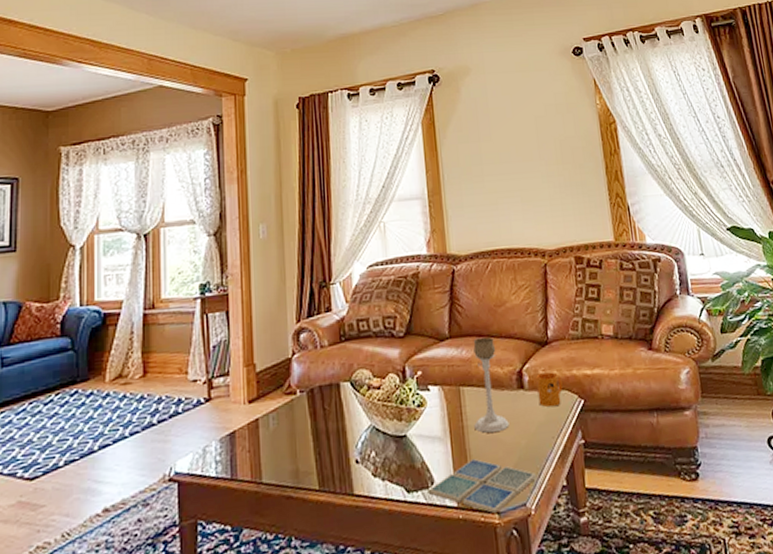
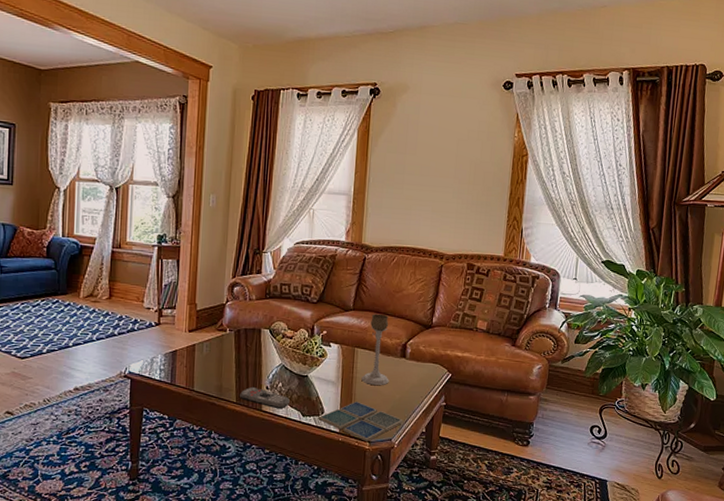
remote control: none [323,463,388,489] -> present [240,386,290,409]
mug: present [536,372,563,408] -> none [415,348,437,375]

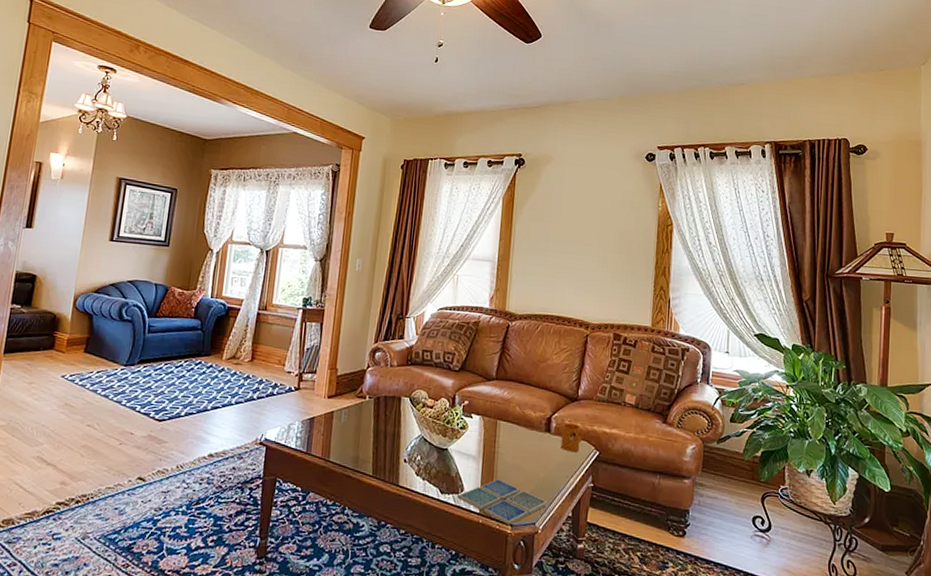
remote control: present [240,386,290,409] -> none [376,458,428,485]
candle holder: present [361,313,389,386] -> none [503,384,533,463]
mug: none [415,348,437,375] -> present [561,423,584,453]

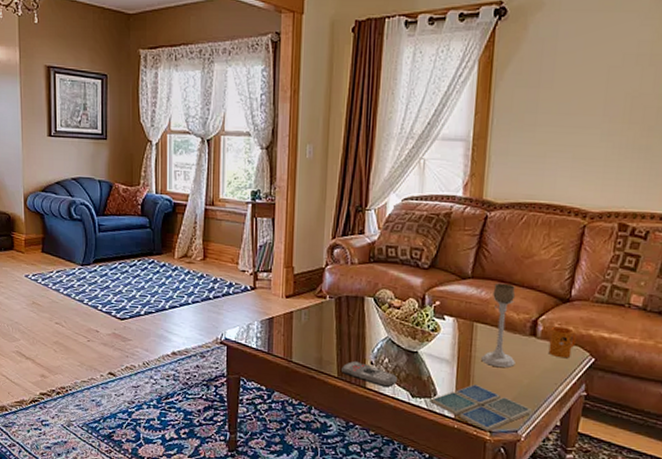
remote control: none [376,458,428,485] -> present [341,360,397,388]
candle holder: none [503,384,533,463] -> present [481,283,516,368]

